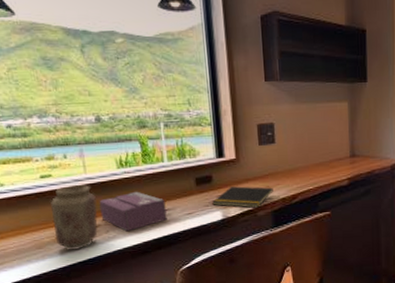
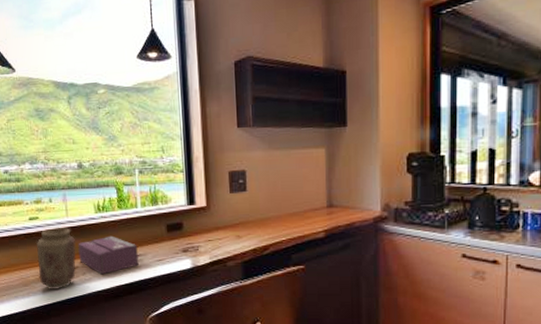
notepad: present [212,186,273,208] -> none [182,235,244,258]

